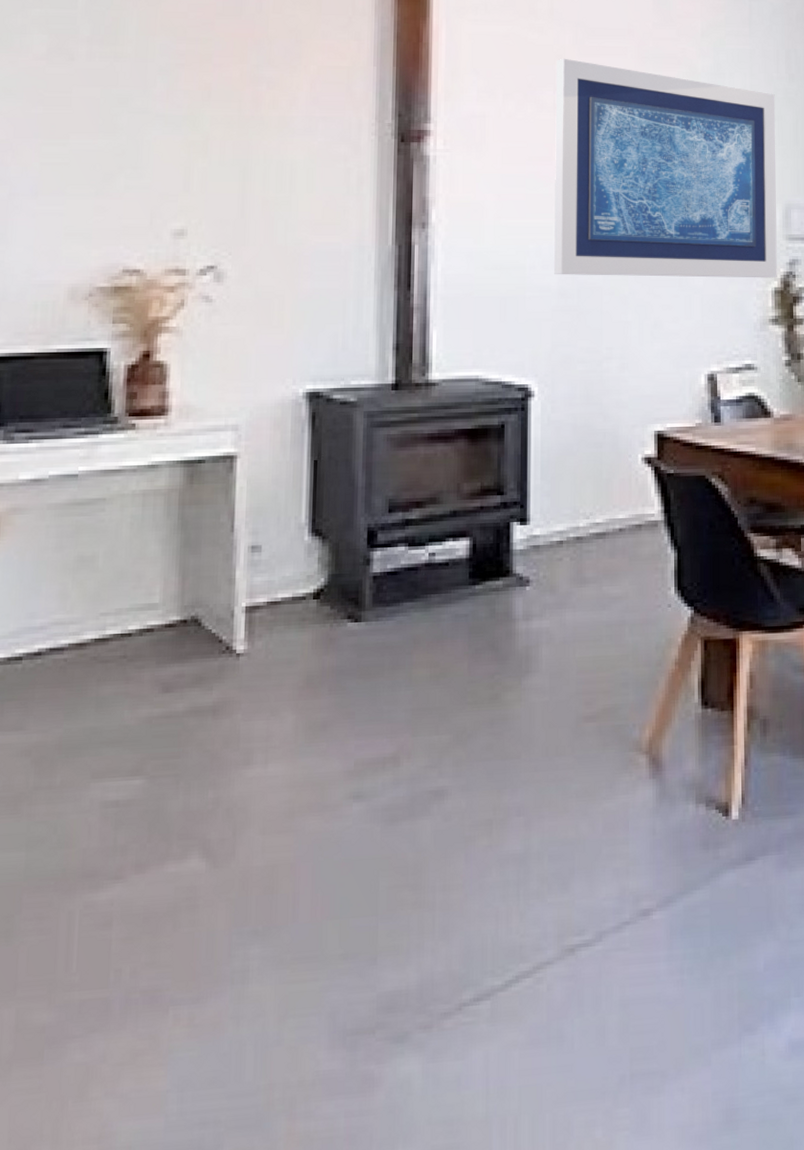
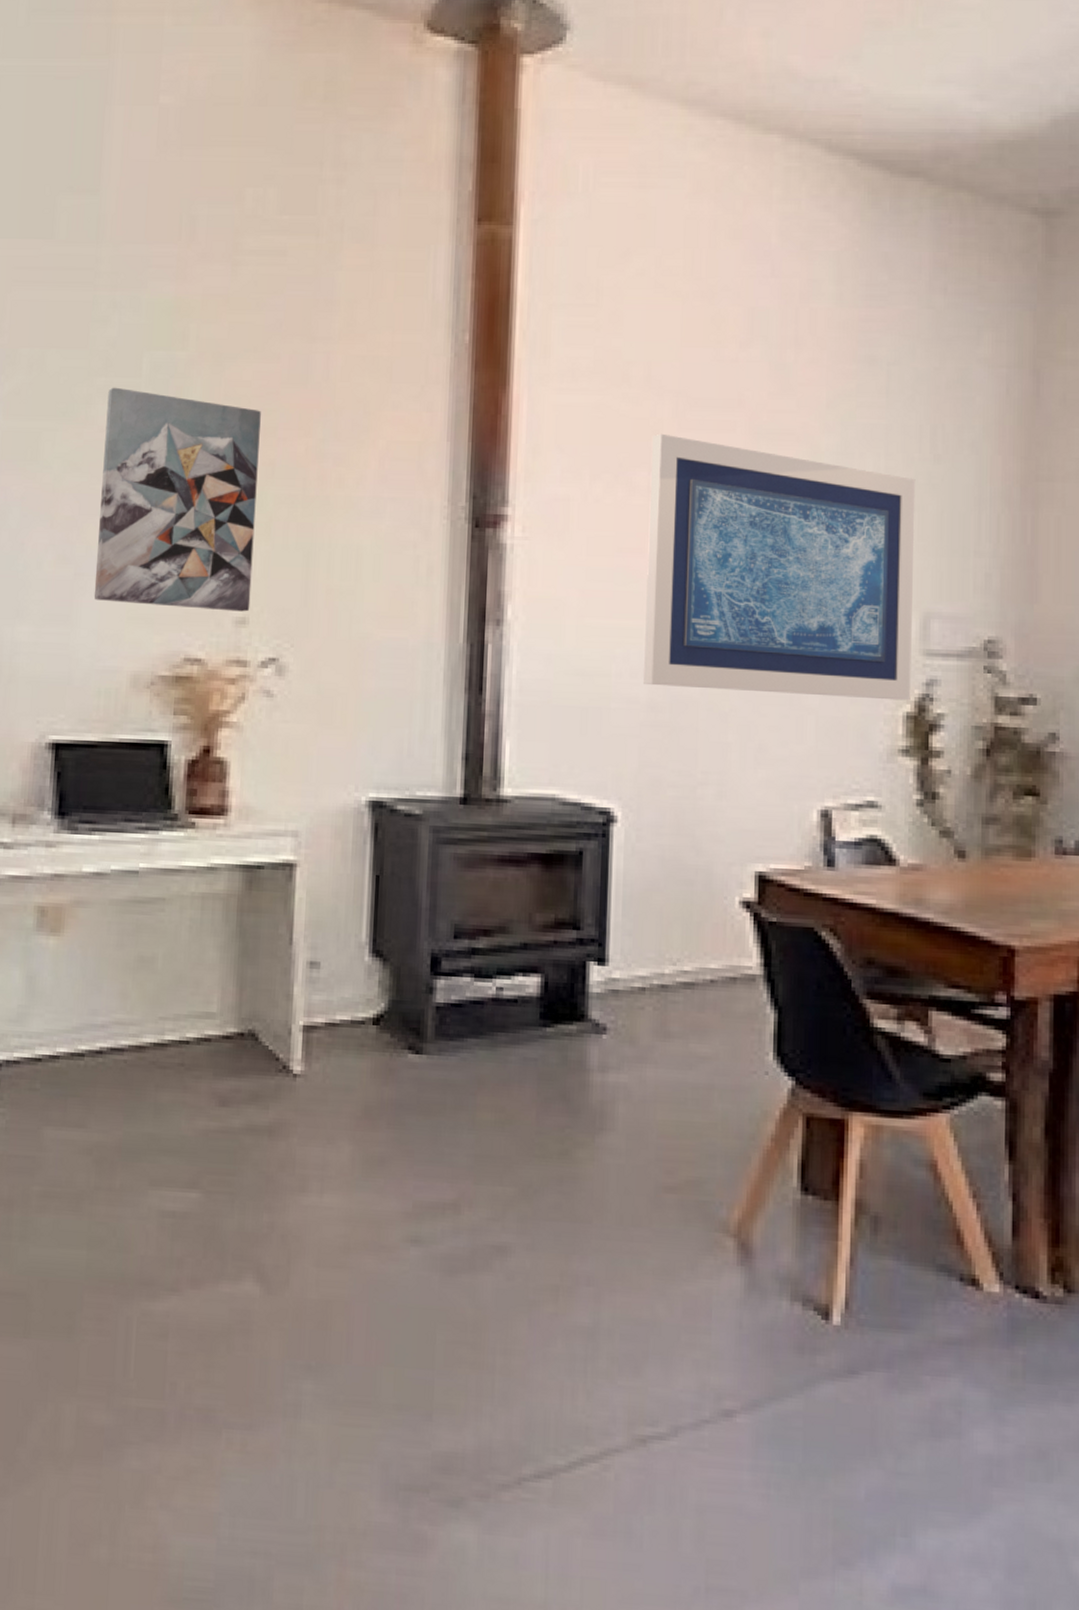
wall art: none [29,18,197,224] -> present [94,387,261,612]

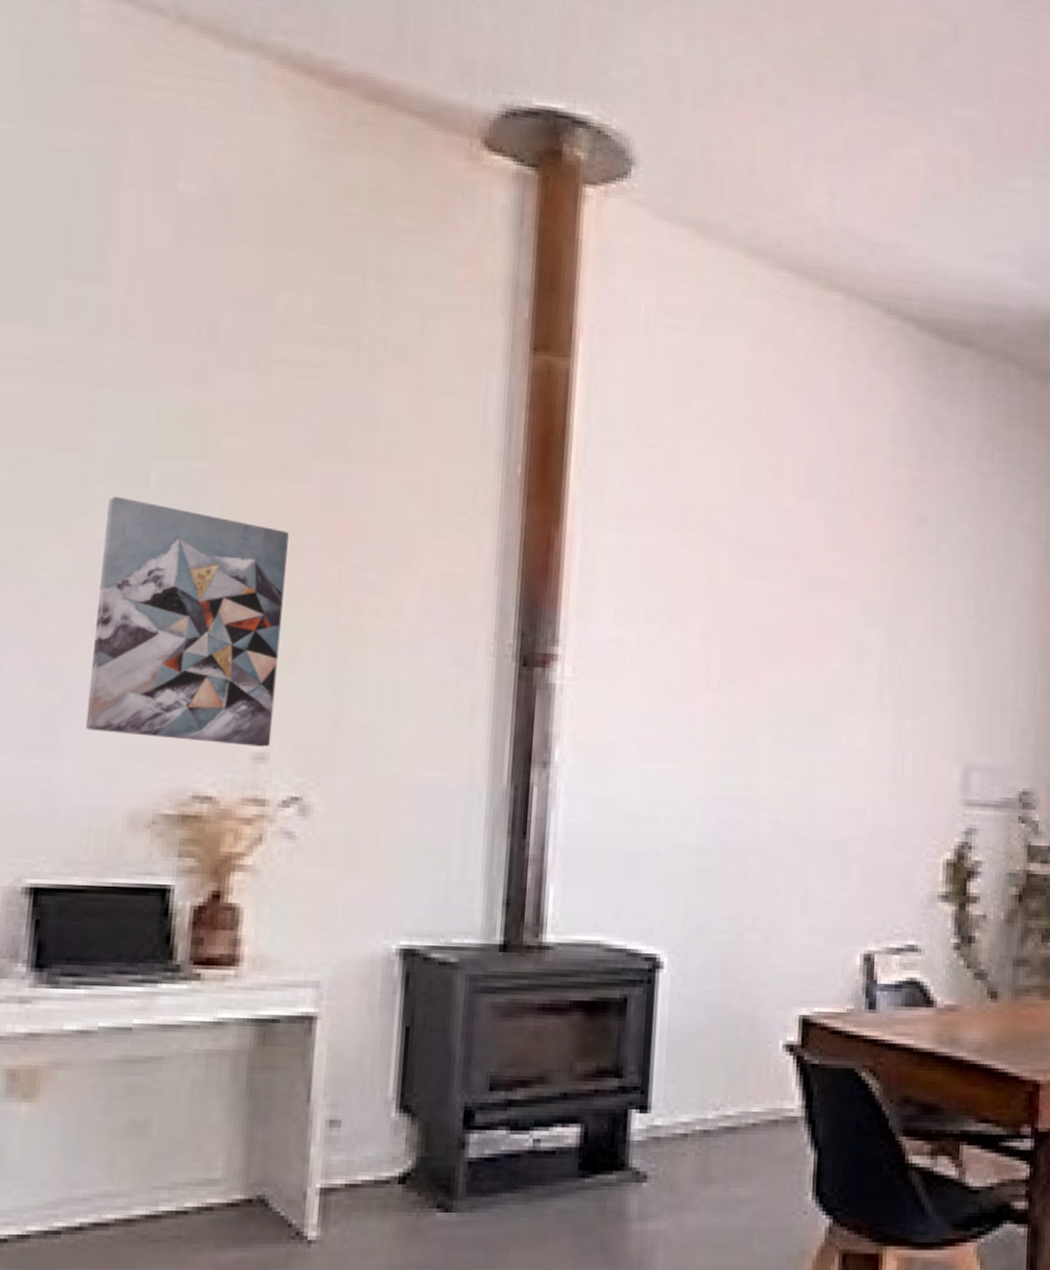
wall art: present [644,433,916,701] -> none [693,579,961,849]

